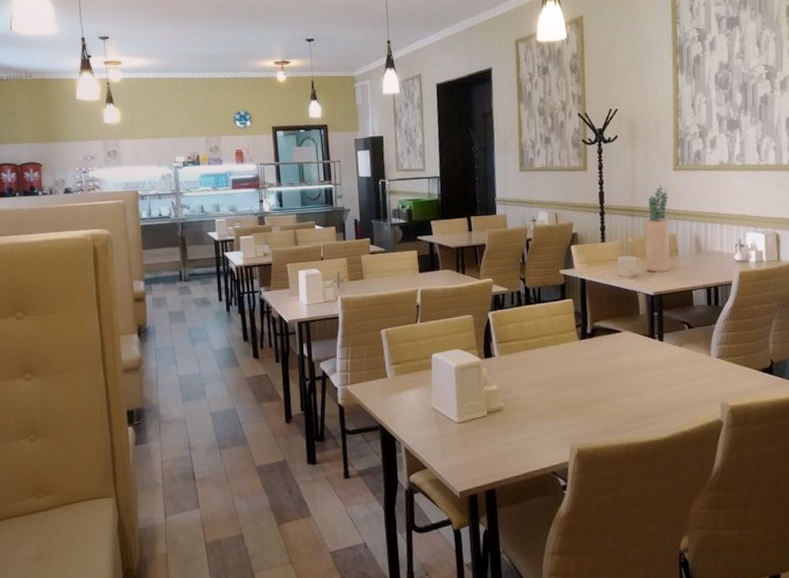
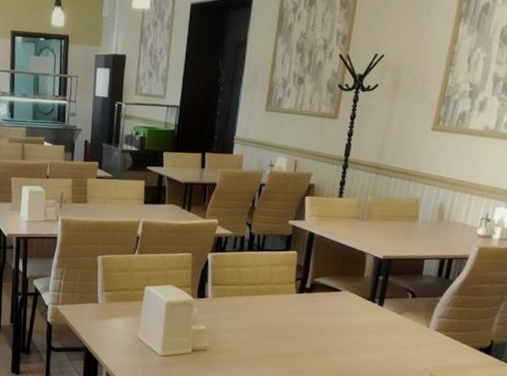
mug: present [616,256,643,277] -> none [349,214,378,237]
vase: present [644,184,670,273] -> none [380,143,420,237]

